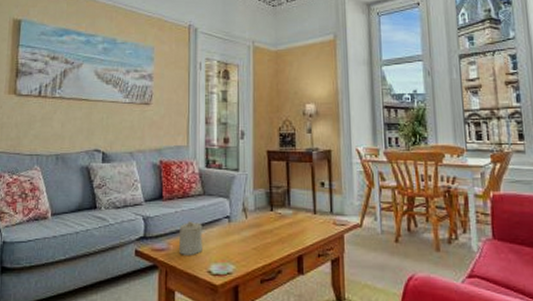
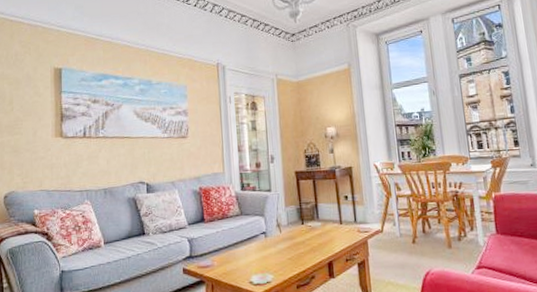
candle: present [179,221,202,255] -> none [221,239,243,270]

